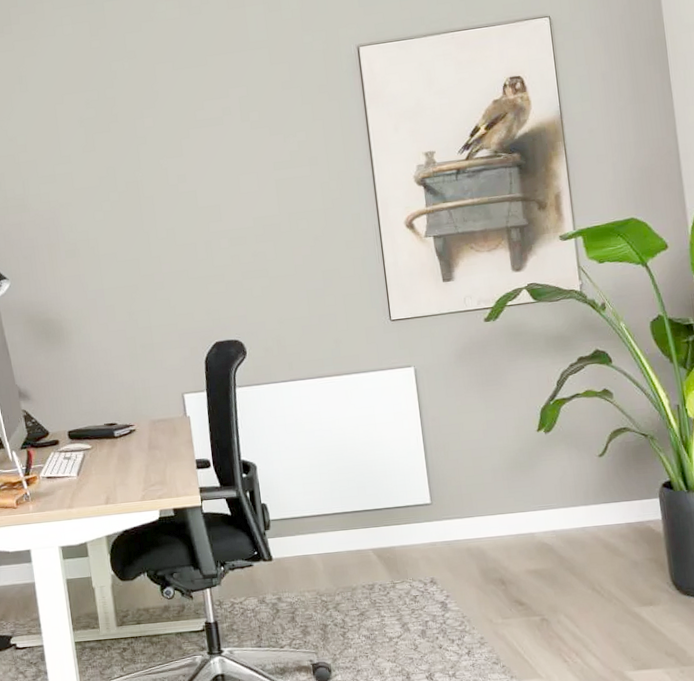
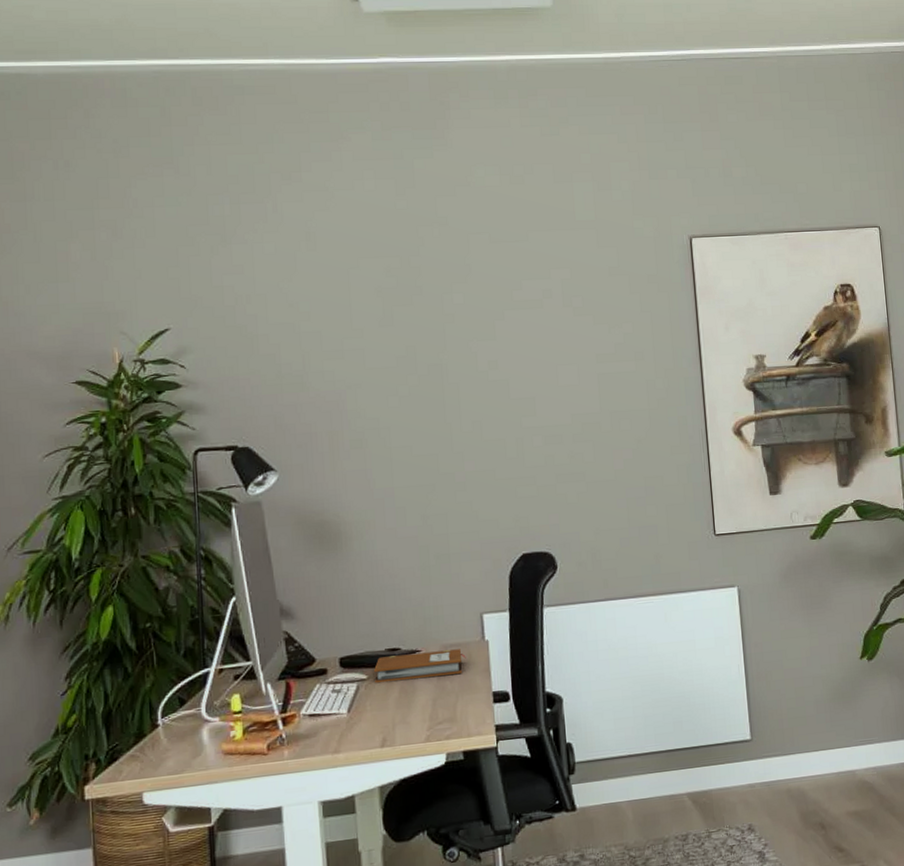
notebook: none [96,424,172,452] -> present [374,649,466,684]

